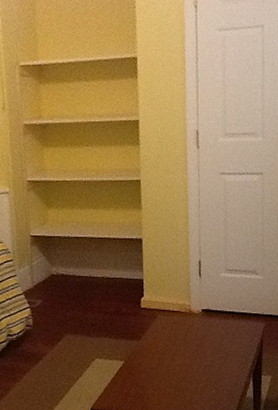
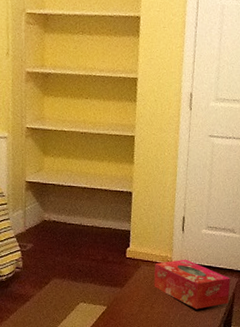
tissue box: none [172,305,257,359] -> present [154,259,230,309]

